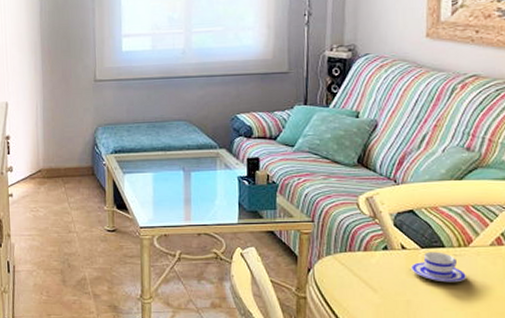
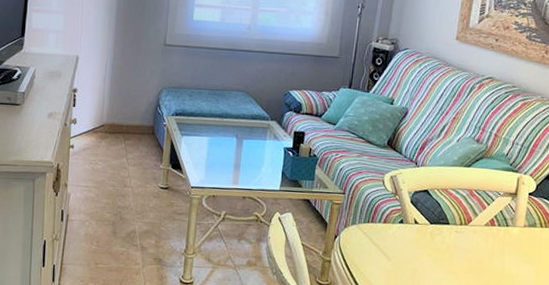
teacup: present [410,251,466,283] -> none [419,227,463,256]

